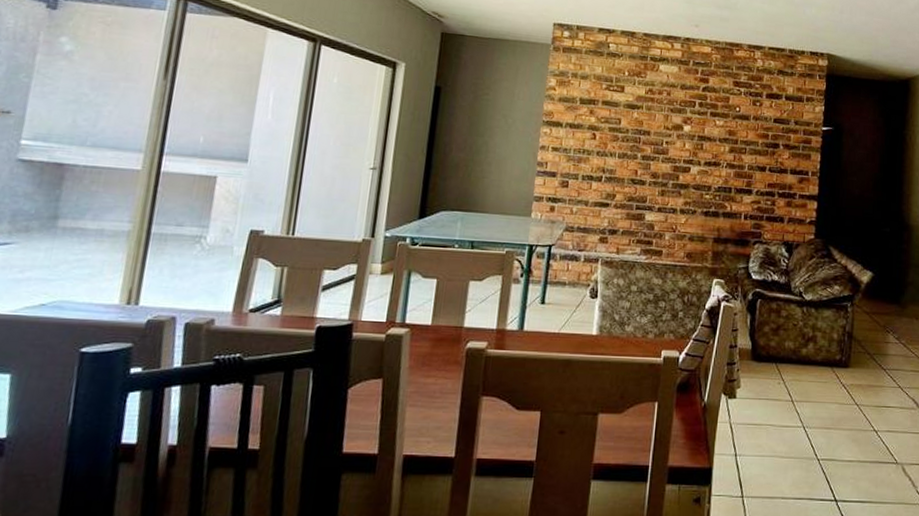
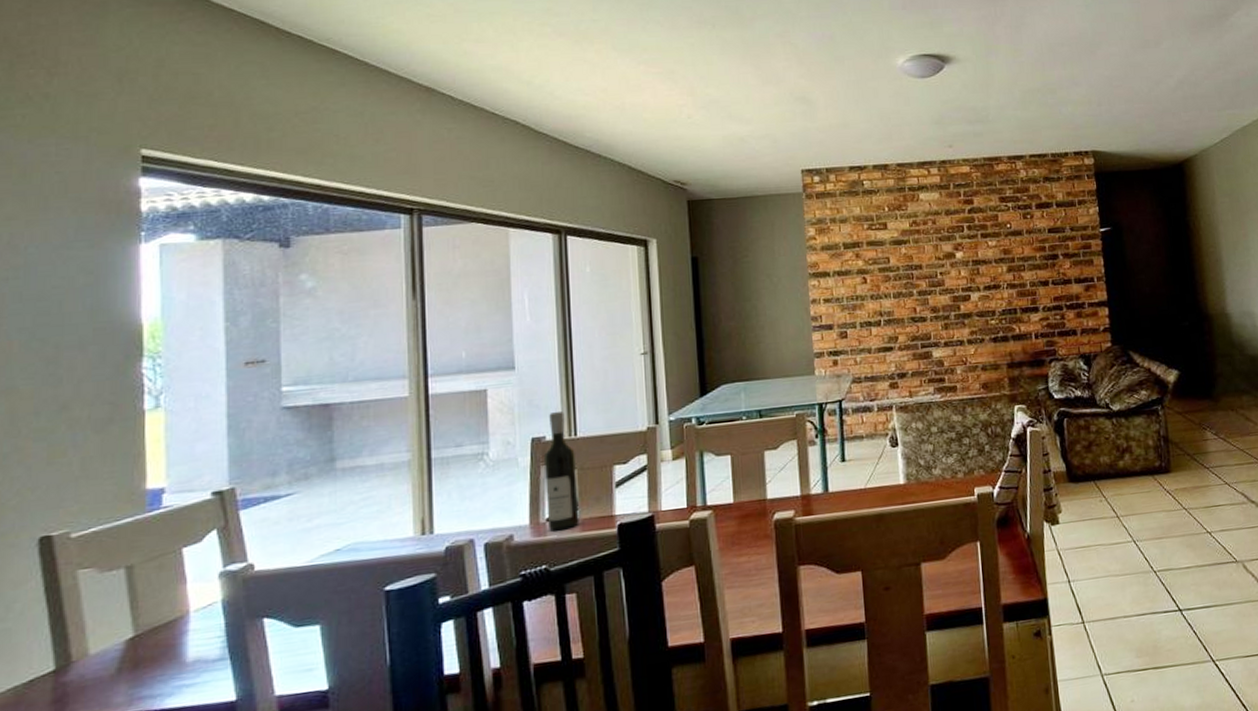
bottle: none [250,208,290,323] -> present [543,410,579,531]

